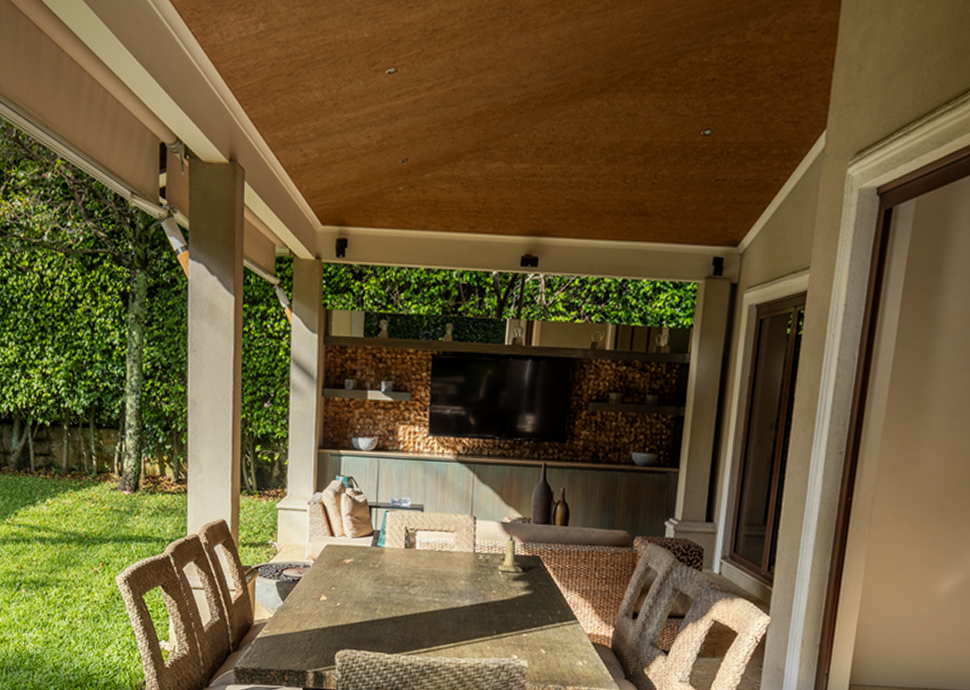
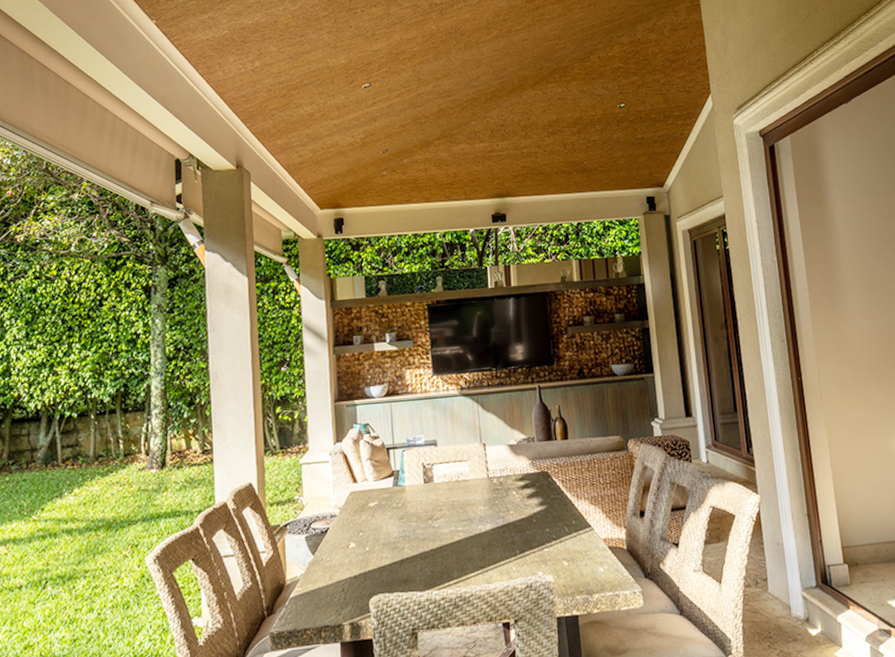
candle: present [497,532,522,573] -> none [511,453,534,492]

